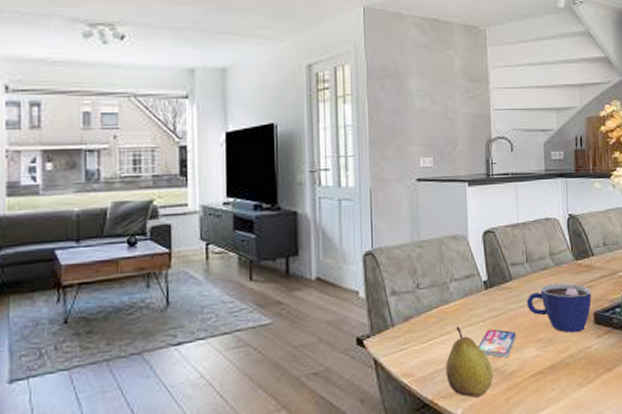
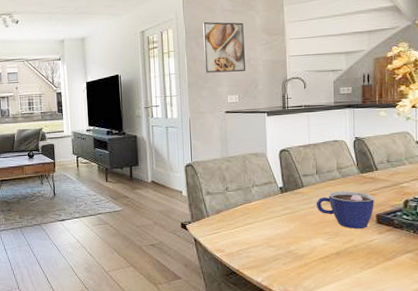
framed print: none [390,59,443,128] -> present [203,22,246,73]
fruit: present [445,326,493,398] -> none [249,219,287,271]
smartphone: present [477,329,517,358] -> none [274,222,307,244]

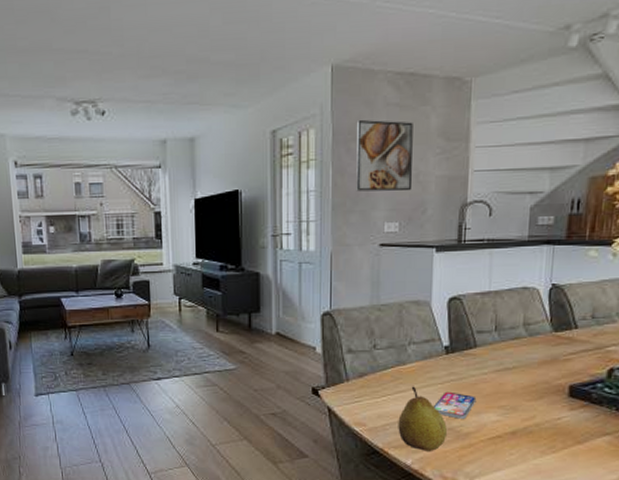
fruit: none [249,219,287,271] -> present [398,386,447,451]
smartphone: none [274,222,307,244] -> present [433,391,477,419]
cup: present [316,191,374,229] -> none [490,354,569,404]

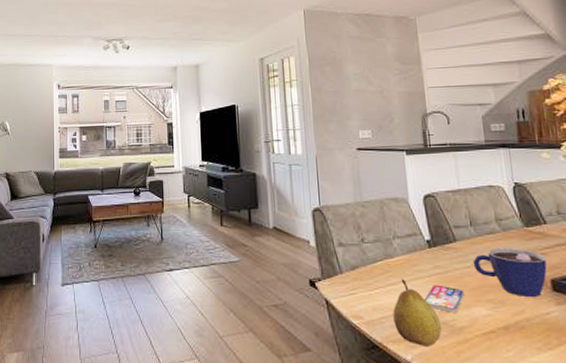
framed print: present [356,120,413,192] -> none [328,49,379,105]
cup: none [490,354,569,404] -> present [473,248,547,298]

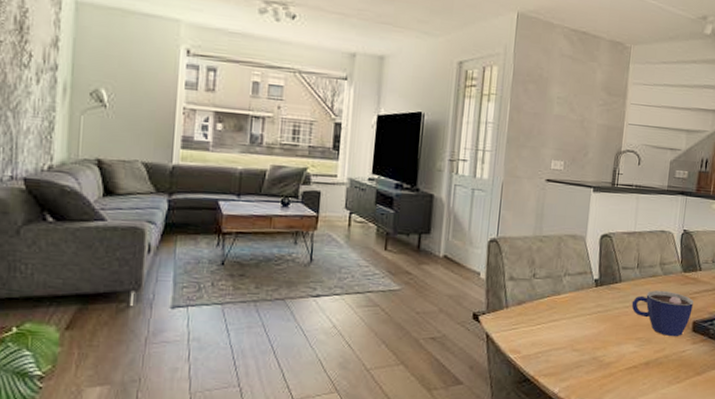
fruit: present [393,279,442,346] -> none [548,316,592,380]
smartphone: present [424,285,465,313] -> none [581,322,619,349]

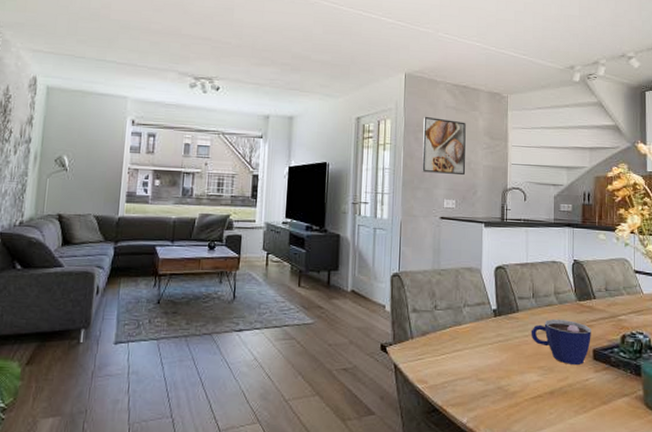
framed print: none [529,65,582,135] -> present [422,117,466,176]

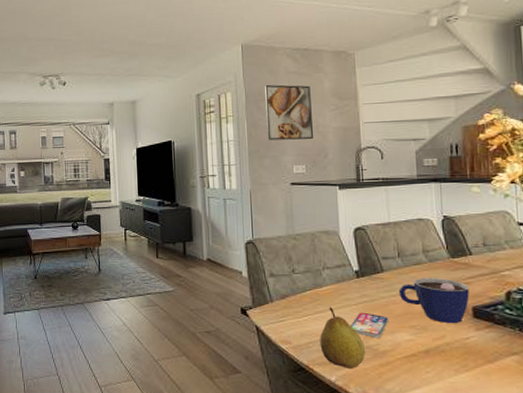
fruit: none [455,345,496,410] -> present [320,307,365,368]
smartphone: none [484,352,520,378] -> present [350,312,389,338]

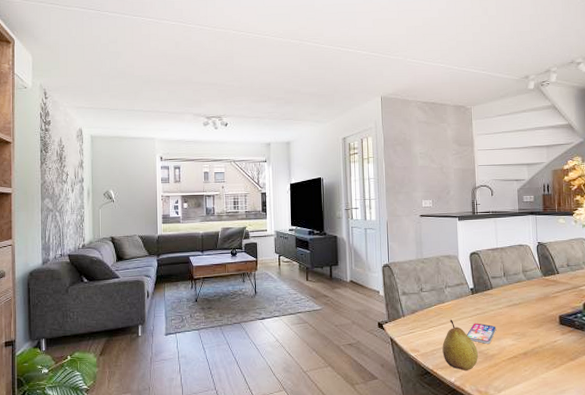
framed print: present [265,84,314,141] -> none [400,132,439,179]
cup: present [398,278,469,324] -> none [504,293,557,330]

